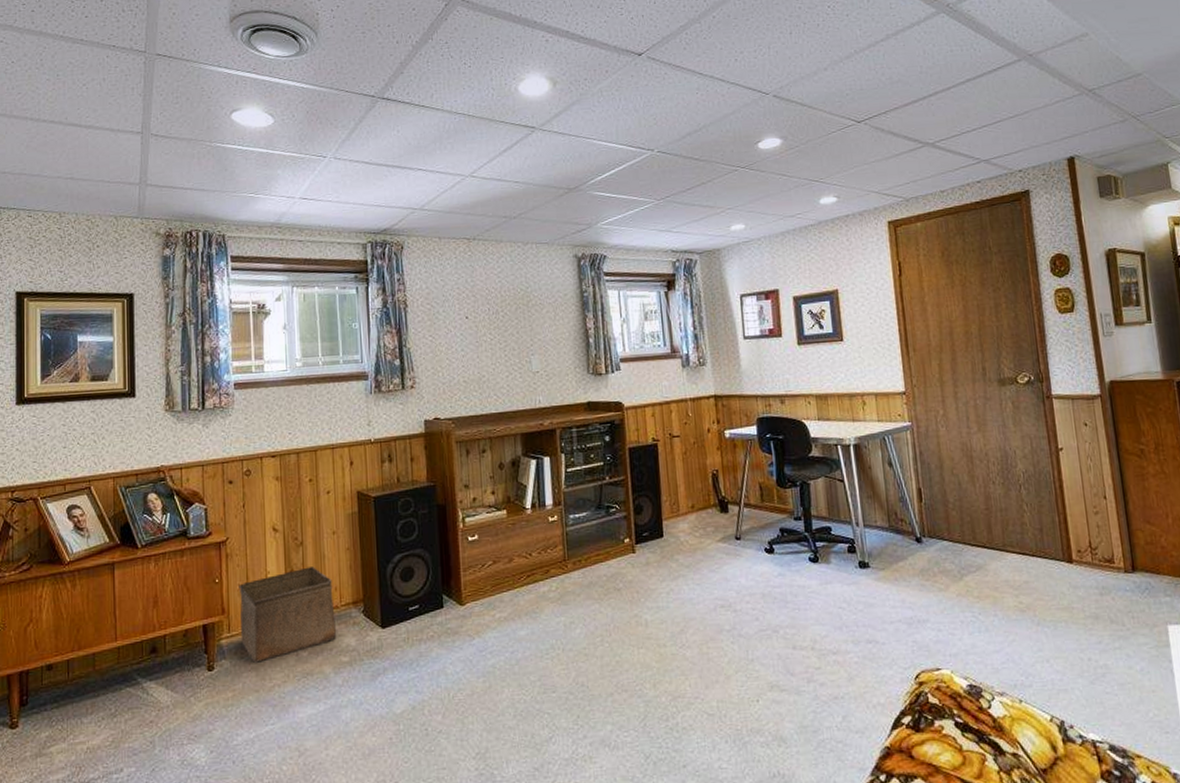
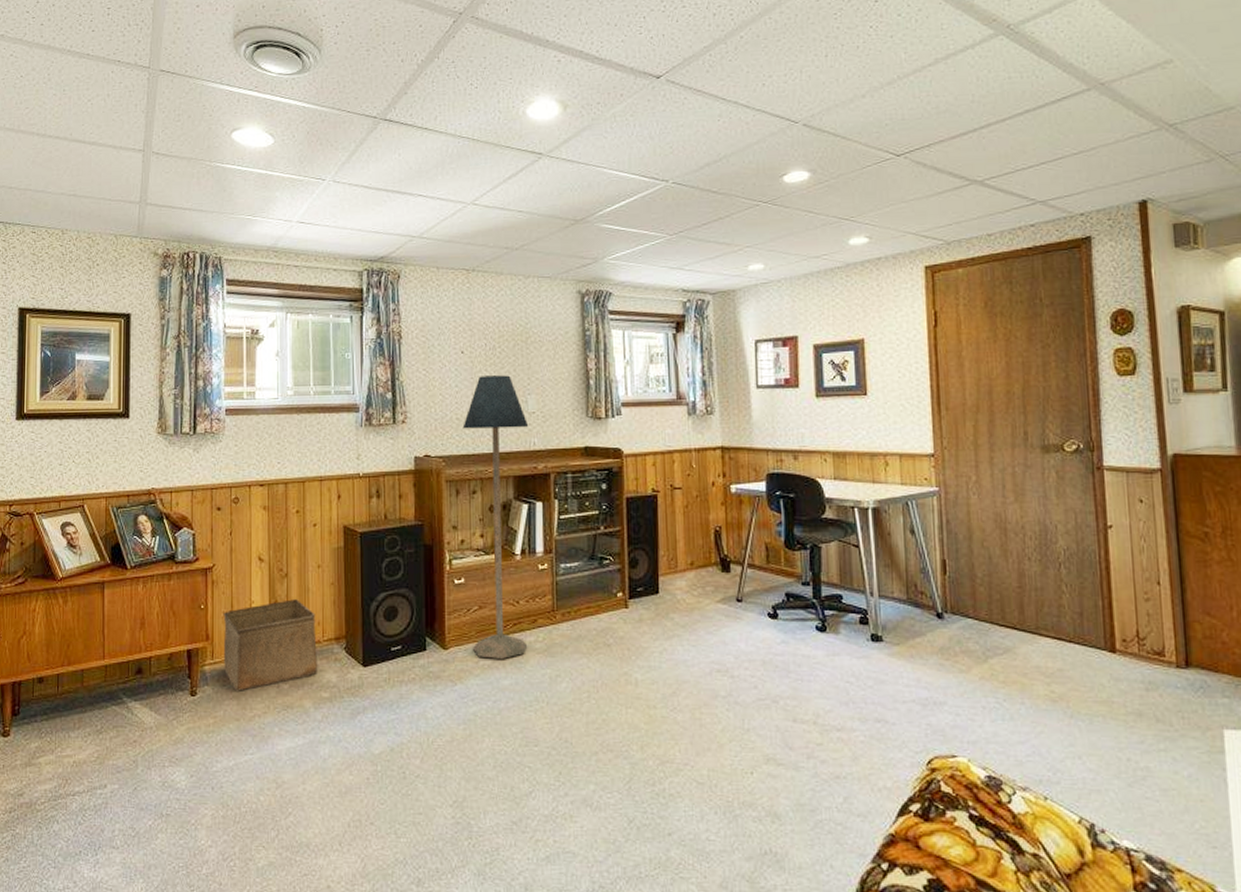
floor lamp: none [470,337,541,611] -> present [462,374,529,659]

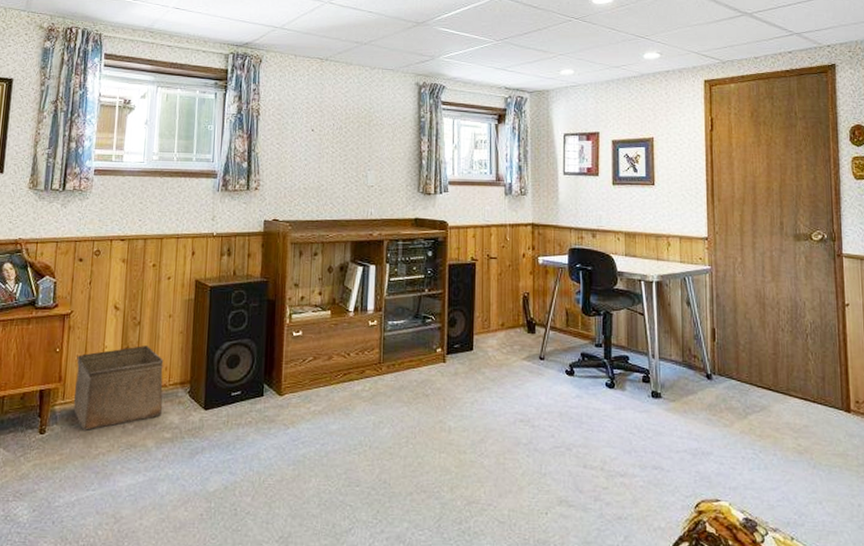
floor lamp: present [462,374,529,659] -> none [306,151,367,406]

